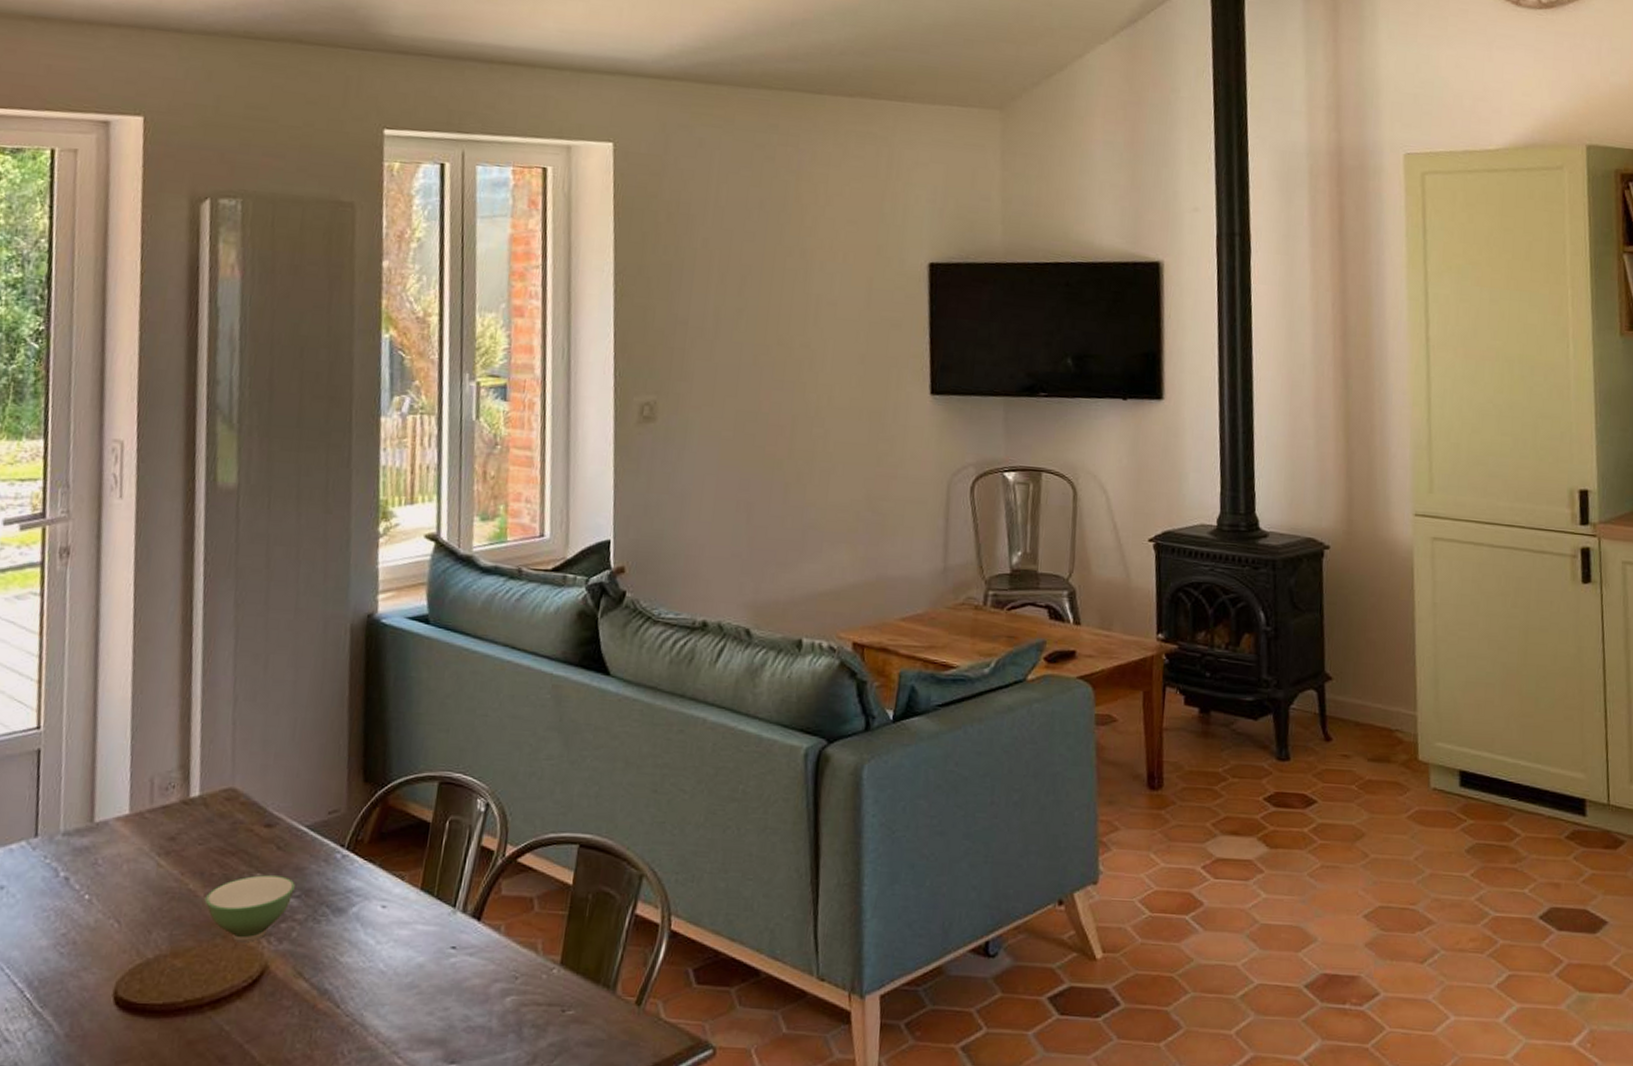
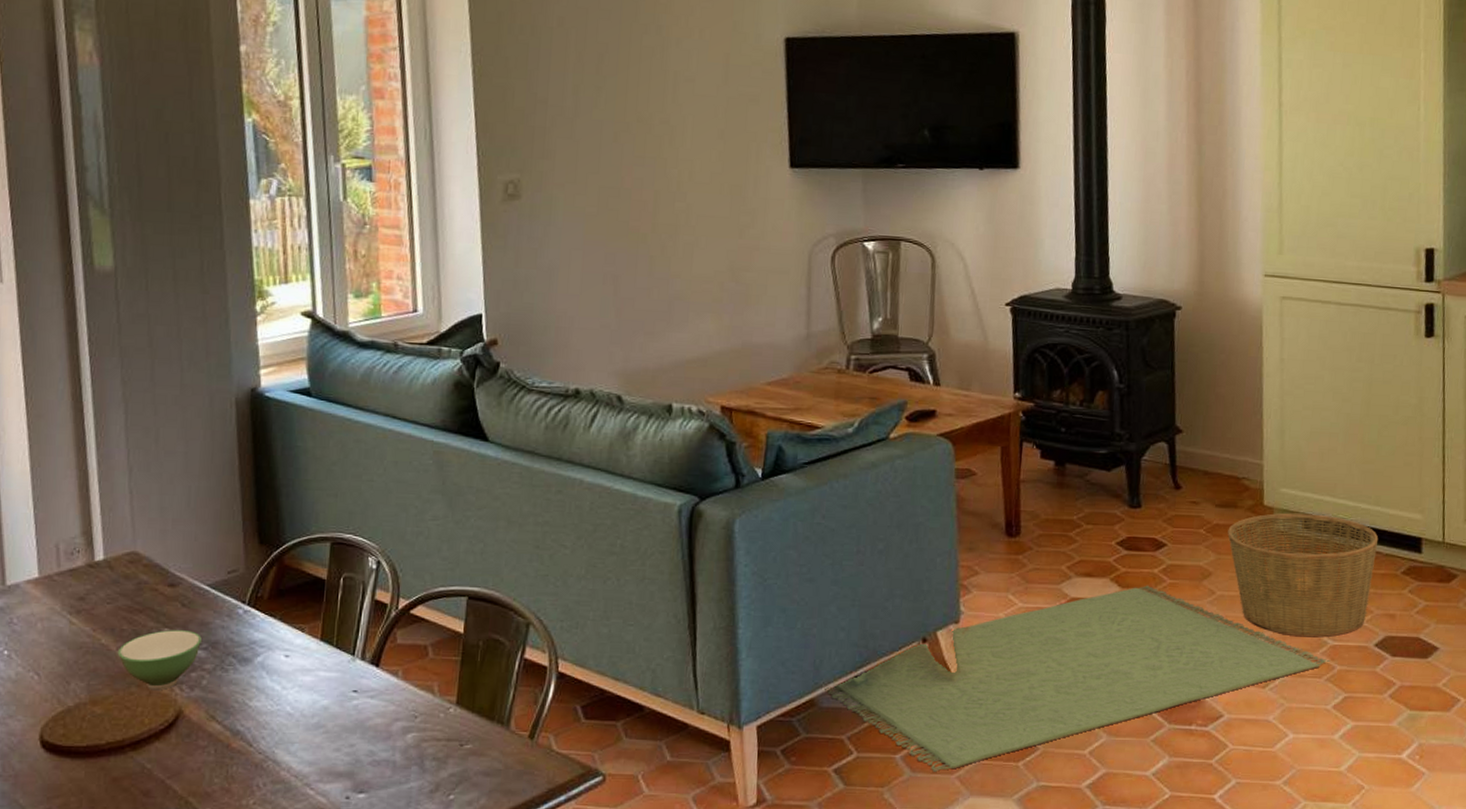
rug: none [953,845,1493,1052] -> present [825,585,1331,772]
basket: none [1381,769,1540,908] -> present [1227,513,1379,638]

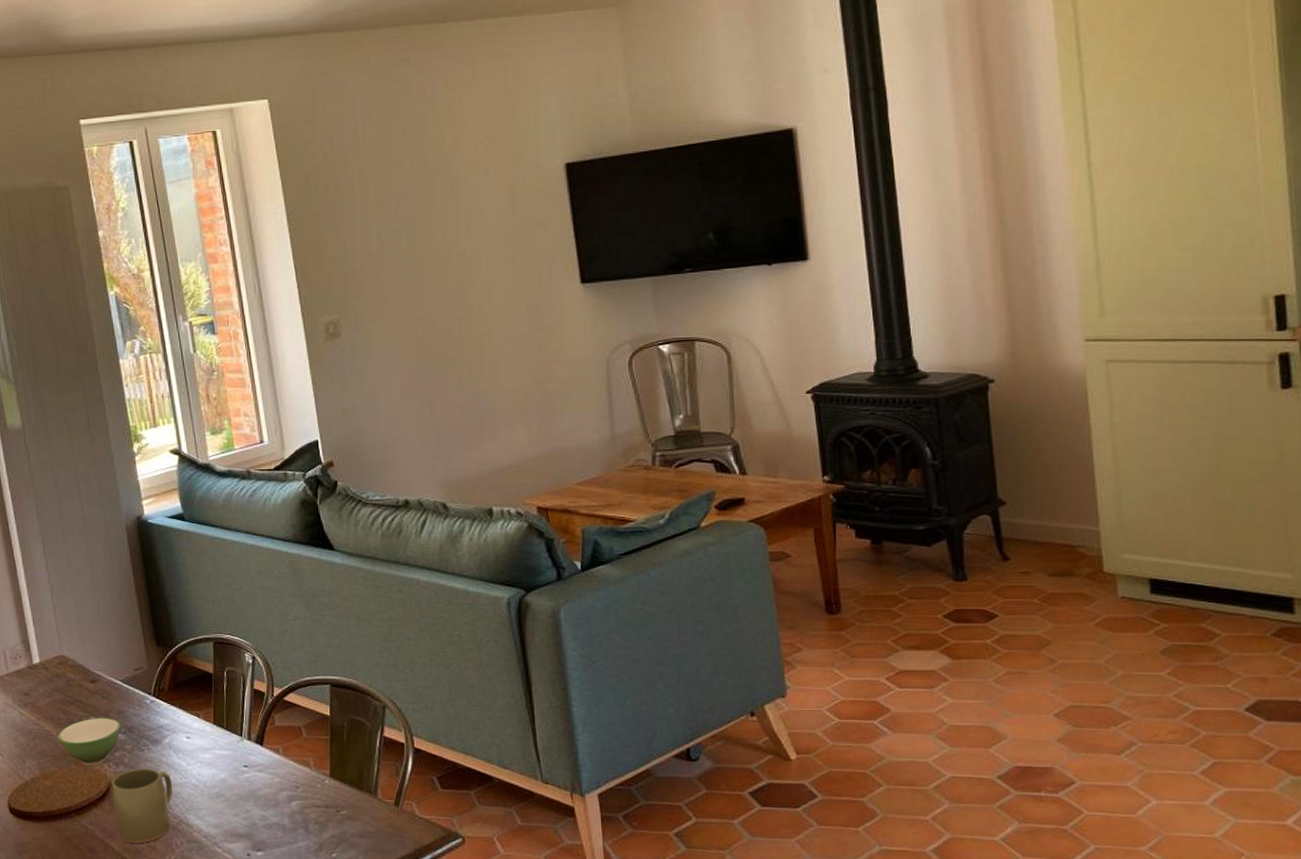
mug: none [180,692,261,785] -> present [112,768,173,843]
rug: present [825,585,1331,772] -> none [659,655,1194,836]
basket: present [1227,513,1379,638] -> none [1065,578,1241,703]

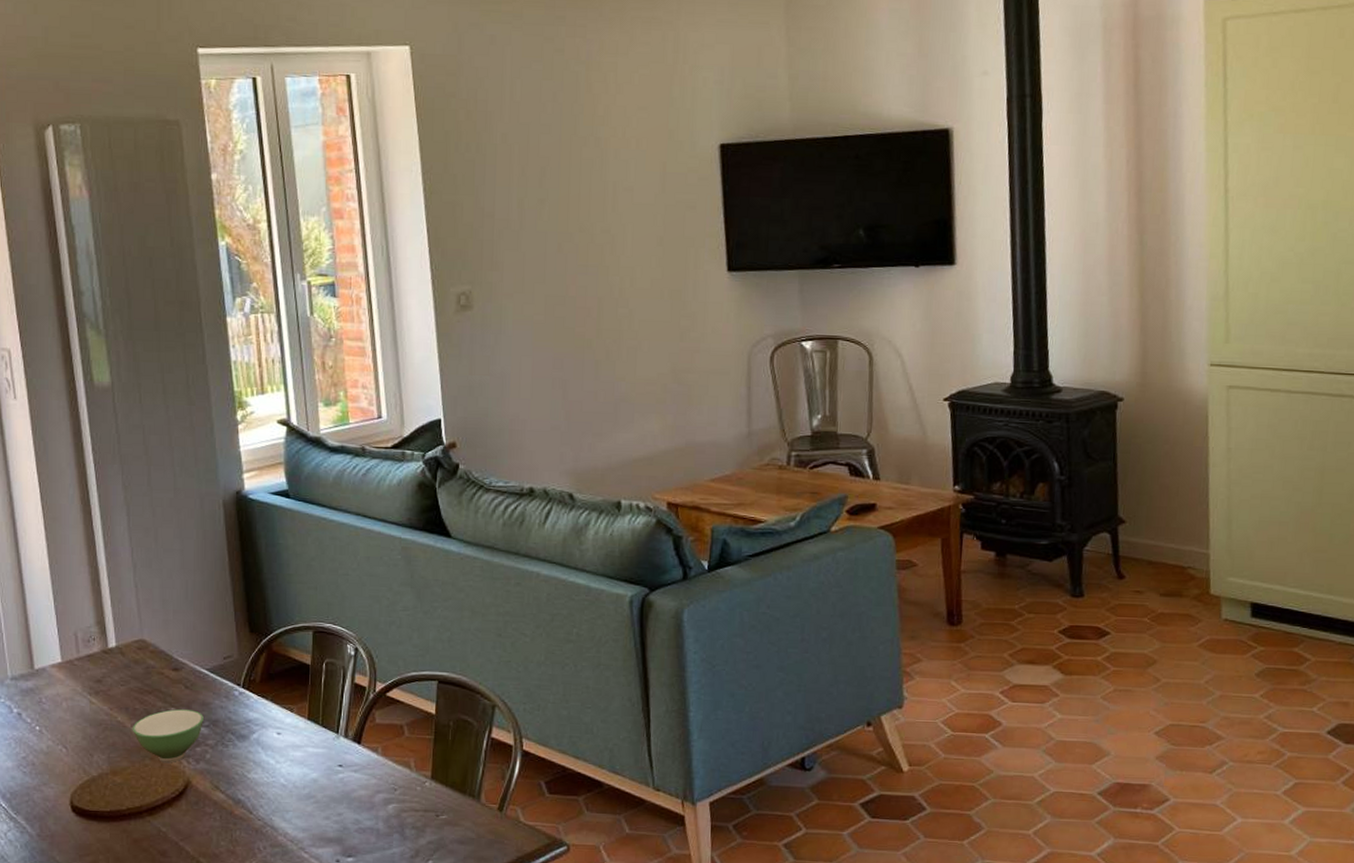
mug: present [112,768,173,843] -> none [190,765,259,847]

